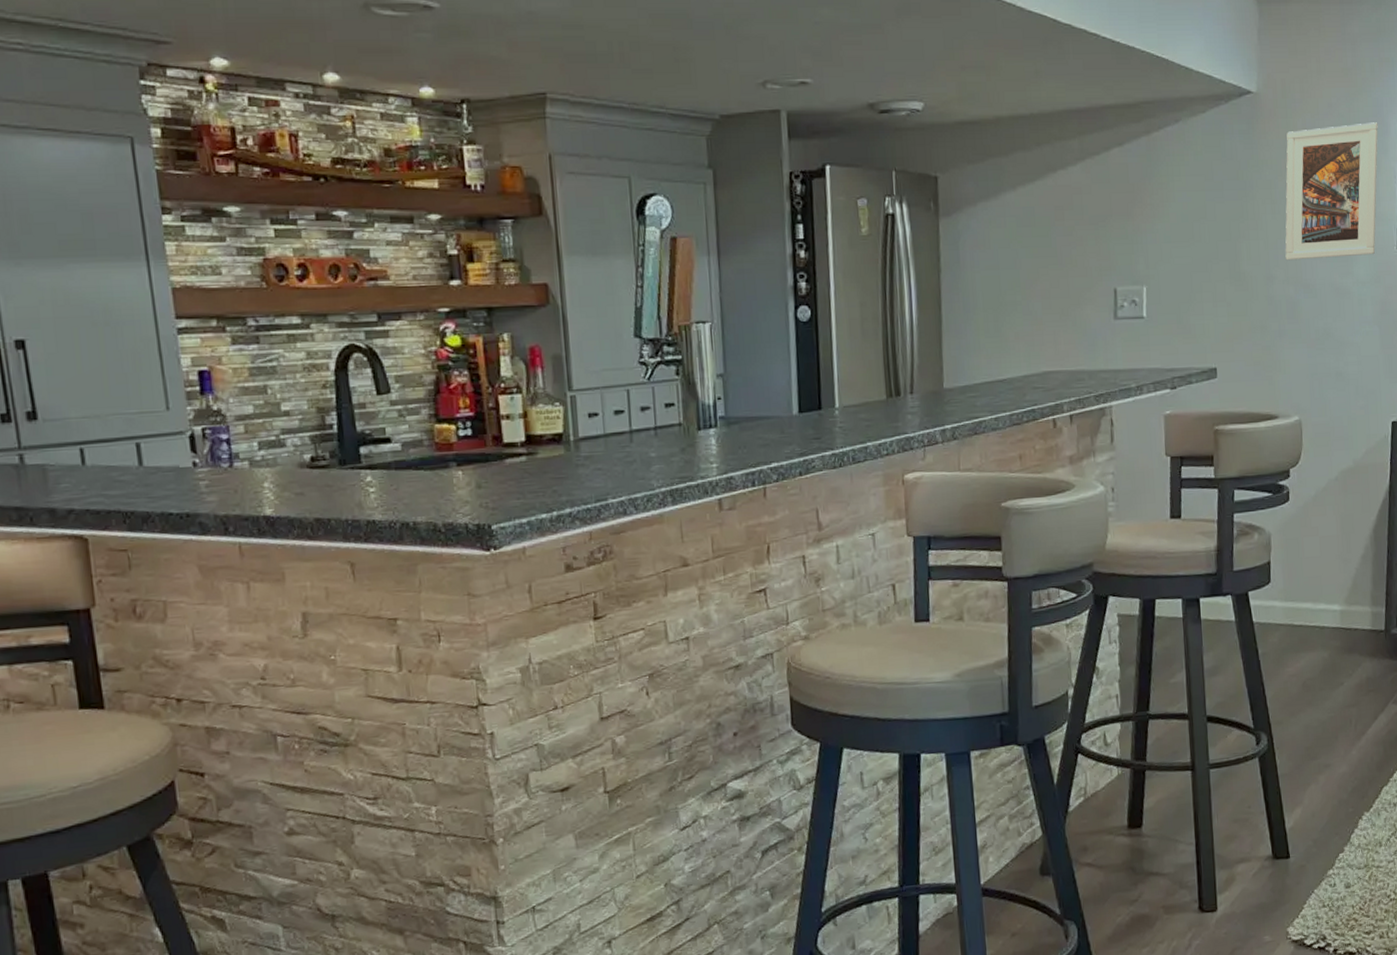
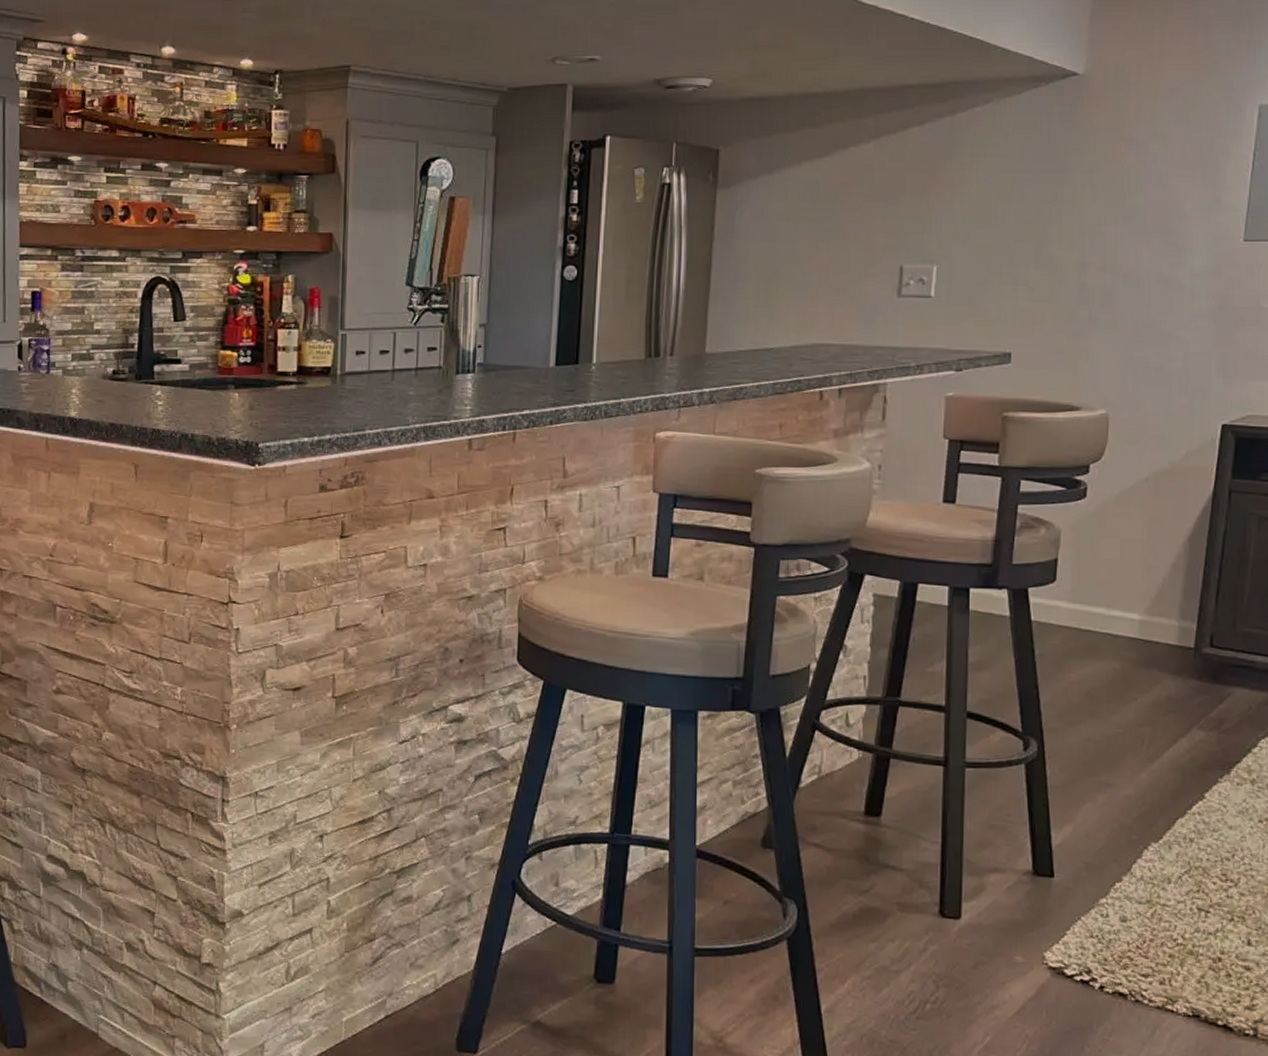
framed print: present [1285,122,1378,261] -> none [1104,107,1230,248]

